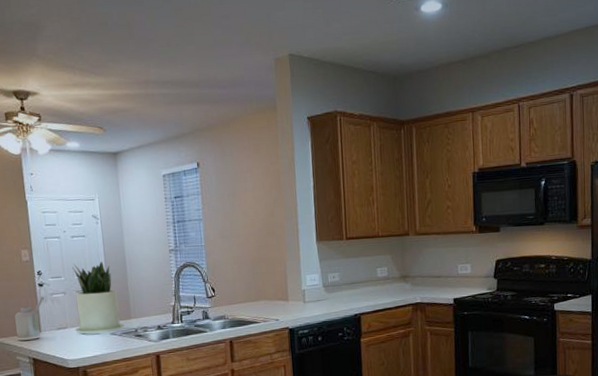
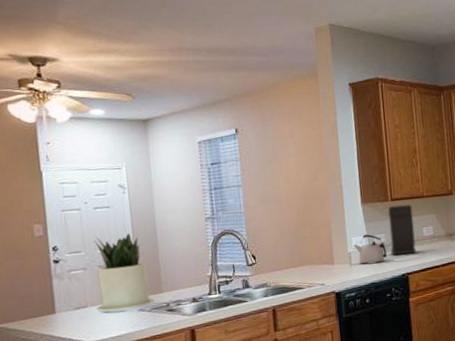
soap dispenser: present [15,296,45,342] -> none [23,274,61,326]
kettle: none [307,272,341,303] -> present [353,234,388,265]
coffee maker: none [342,243,370,296] -> present [387,204,416,256]

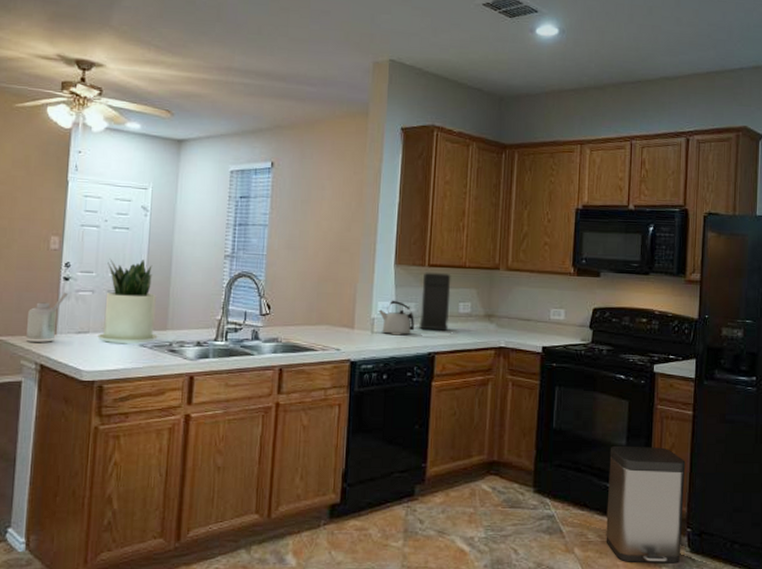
soap dispenser: none [23,274,61,326] -> present [26,292,69,343]

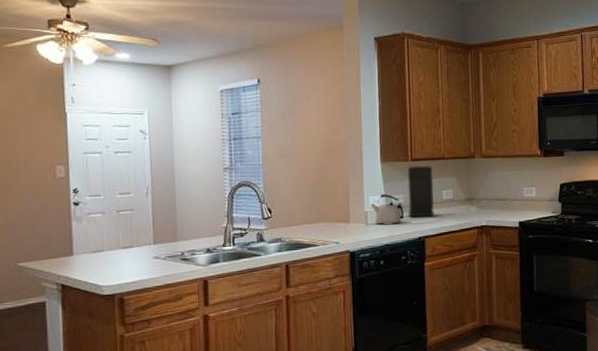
soap dispenser: present [26,292,69,343] -> none [43,216,80,266]
planter: present [97,258,159,344] -> none [113,179,171,258]

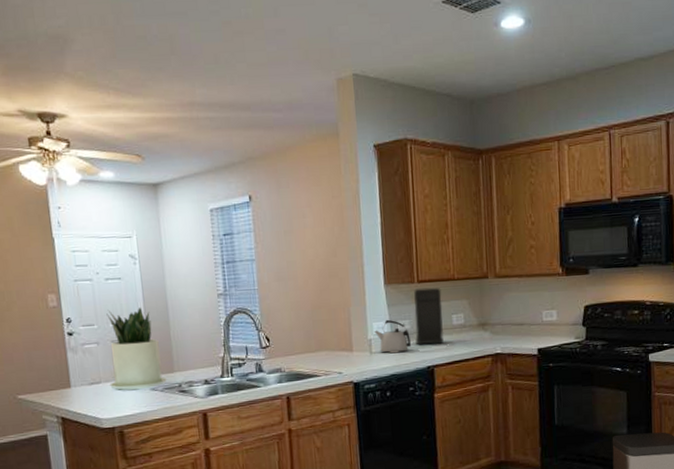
planter: none [113,179,171,258] -> present [106,307,168,390]

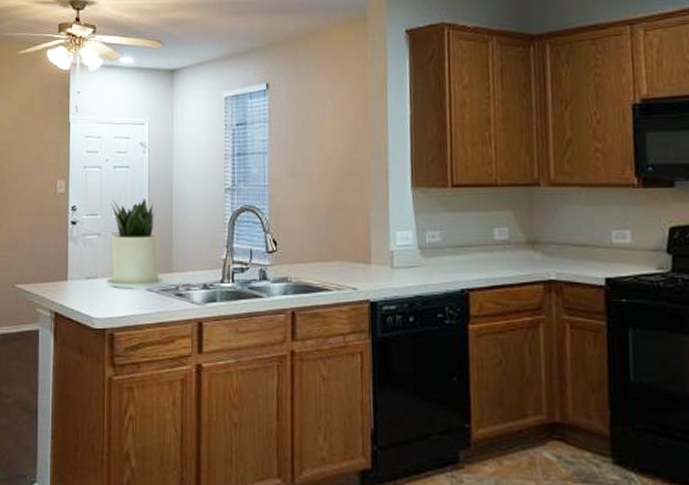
kettle: present [373,319,412,354] -> none [396,228,442,270]
coffee maker: present [413,287,444,346] -> none [446,193,483,264]

